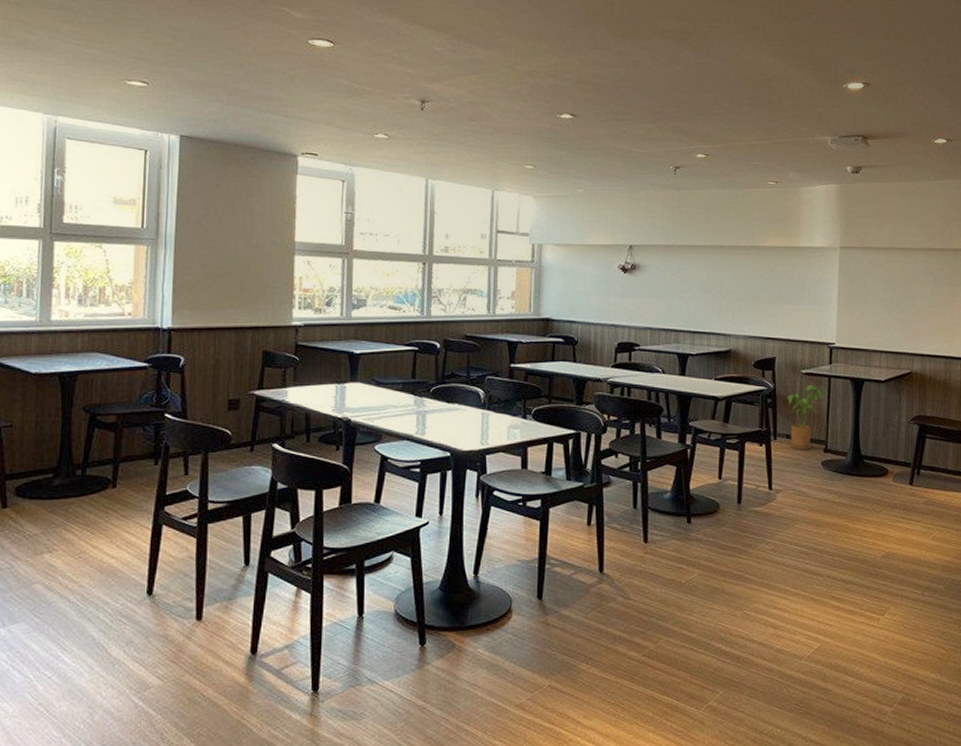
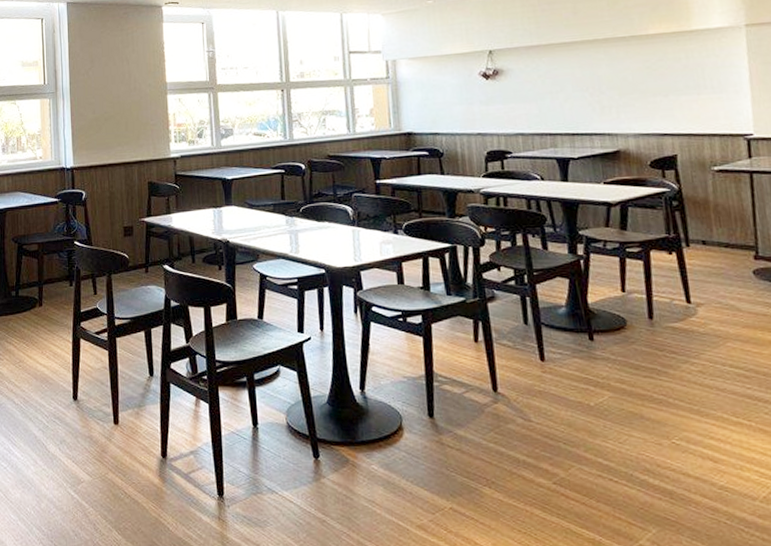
house plant: present [787,385,827,450] -> none [698,183,750,258]

